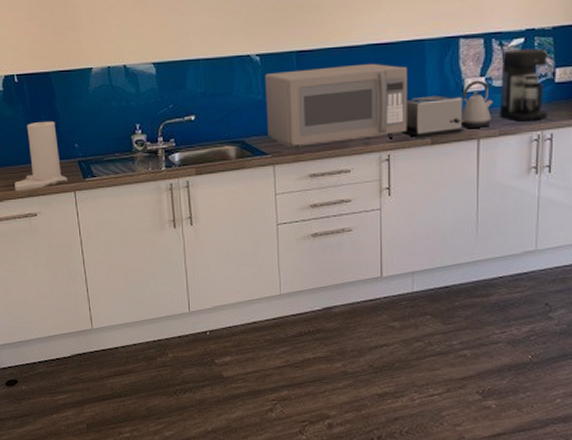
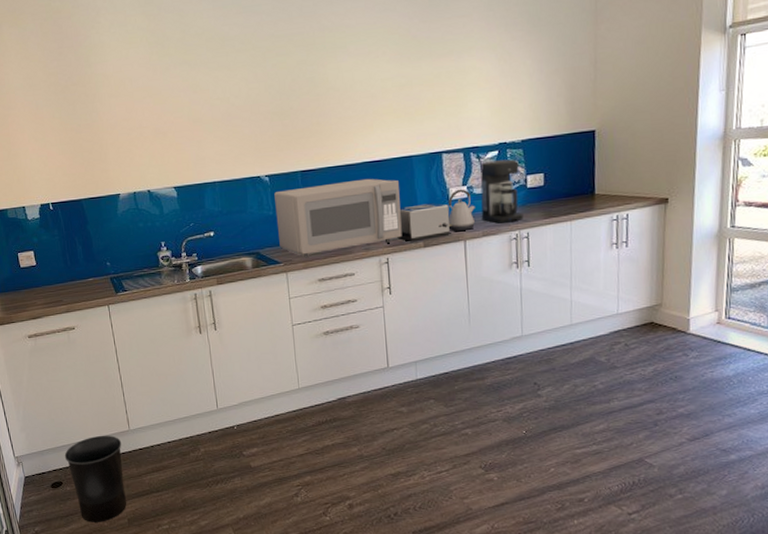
paper towel: present [14,121,68,192] -> none [53,243,102,309]
waste bin: none [21,332,87,426] -> present [64,435,127,522]

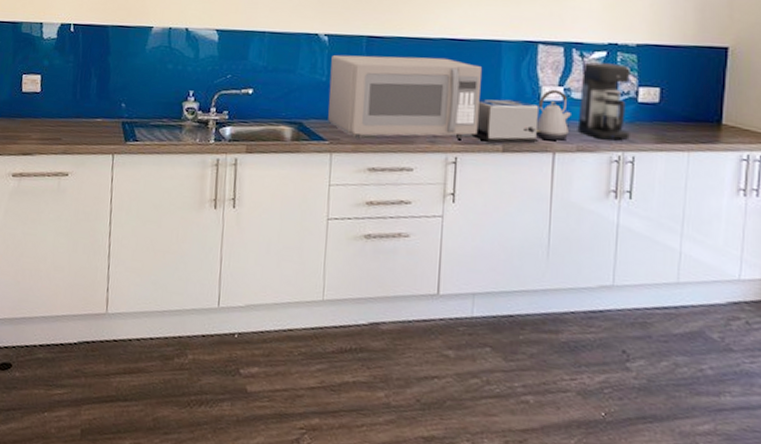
waste bin: present [64,435,127,522] -> none [21,313,94,427]

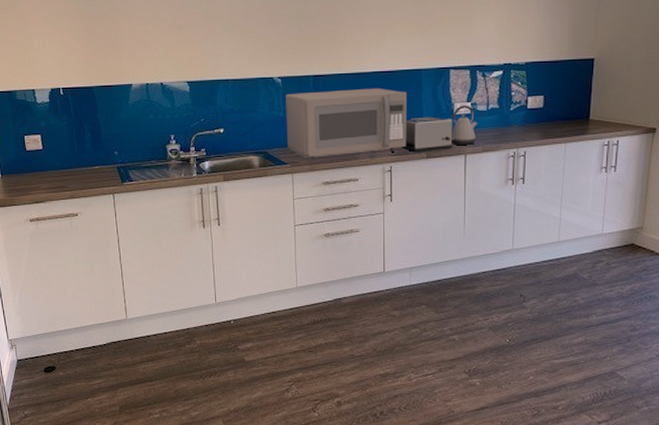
coffee maker: present [577,62,630,140] -> none [482,80,522,141]

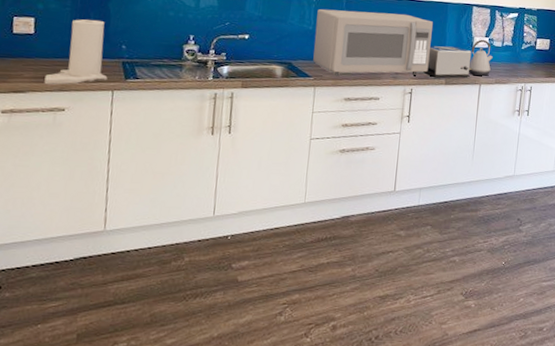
paper towel: none [58,130,107,194] -> present [44,19,108,85]

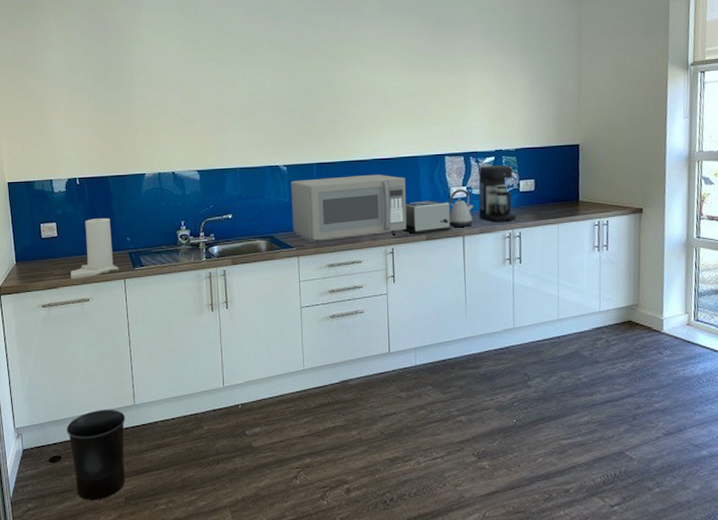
waste bin: none [12,234,92,337] -> present [66,409,126,500]
coffee maker: none [496,20,532,75] -> present [478,165,516,222]

